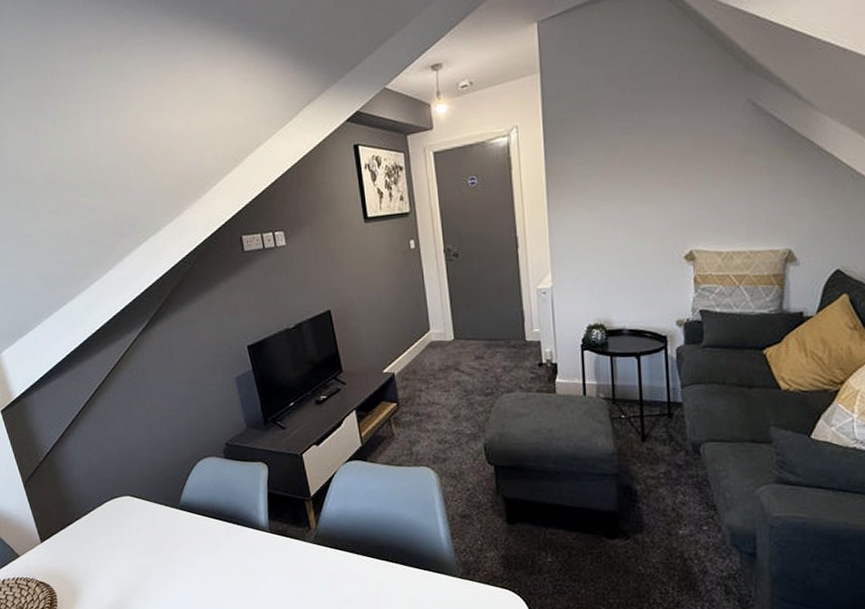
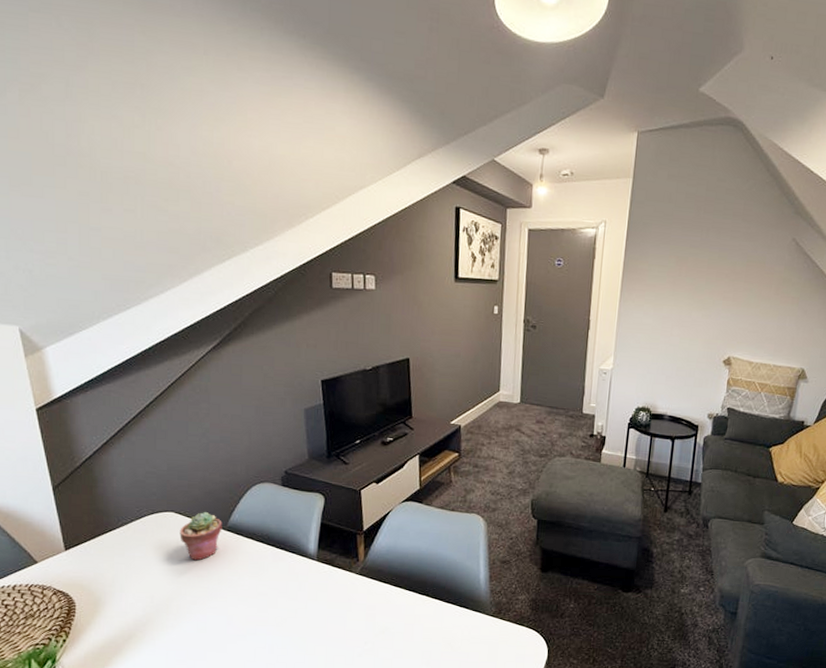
potted succulent: none [137,493,176,543] -> present [179,512,222,561]

